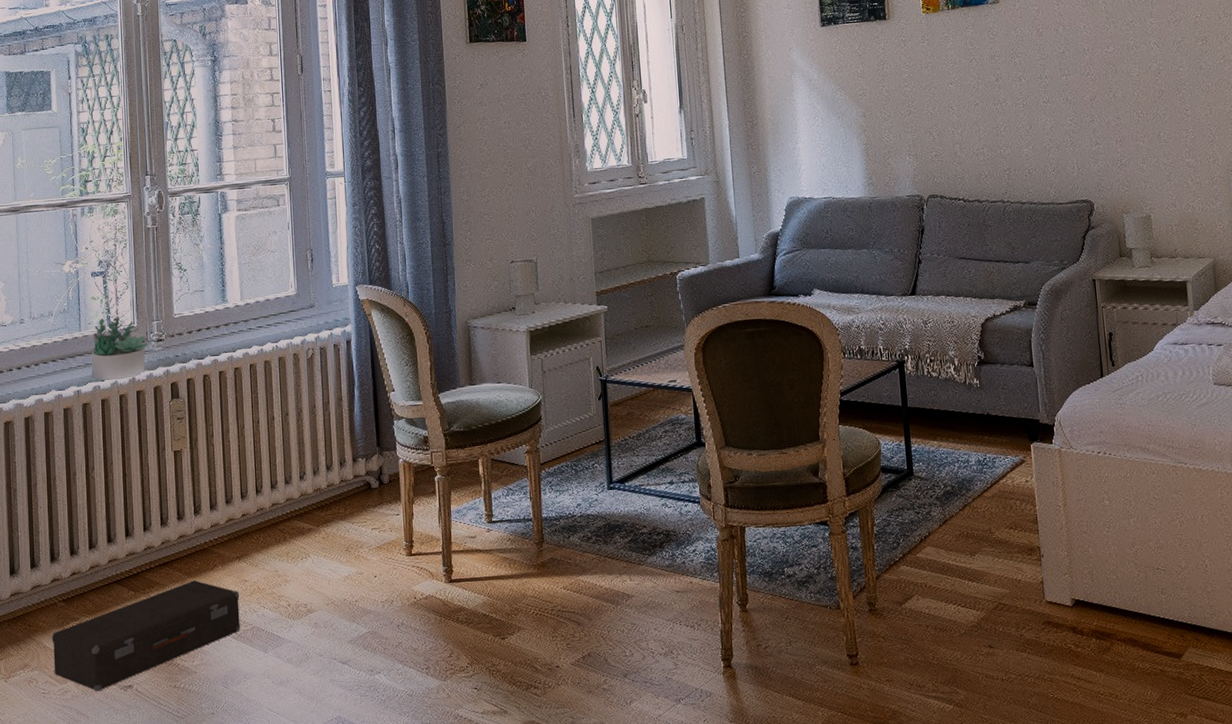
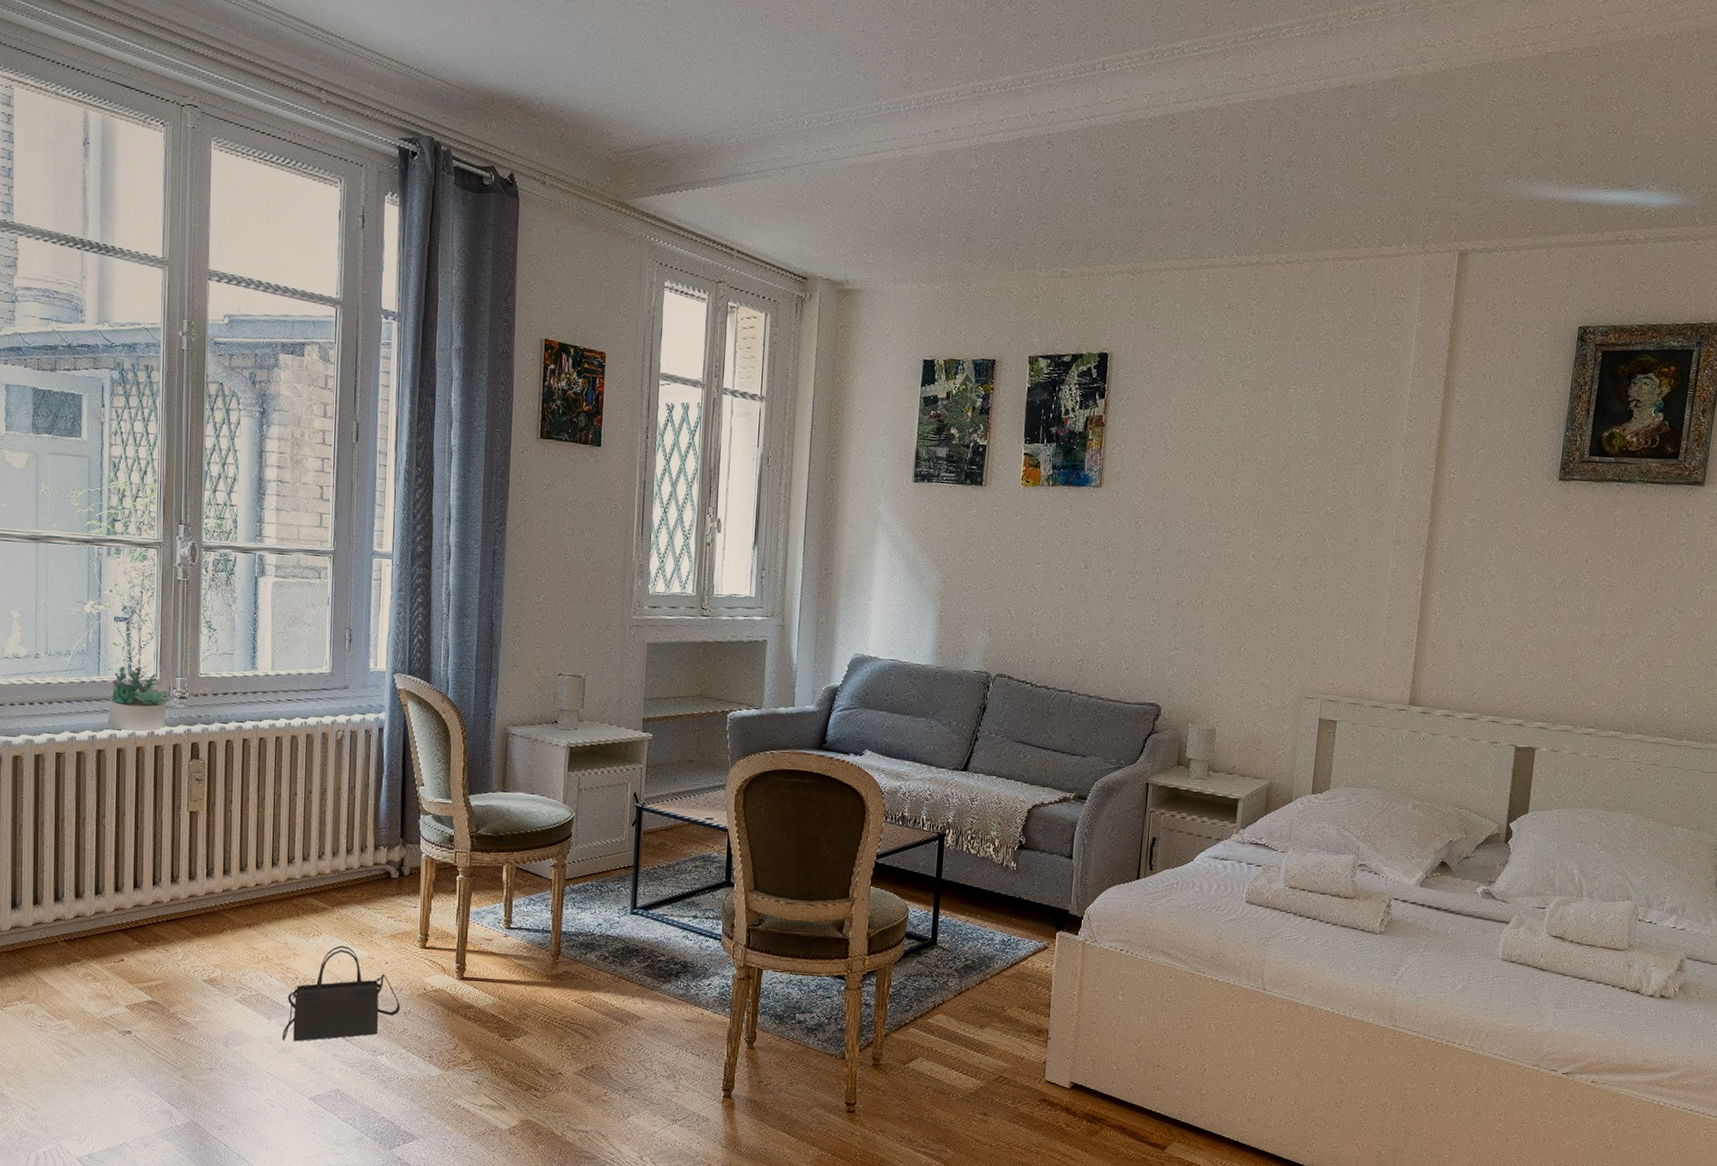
suitcase: present [51,580,240,691] -> none [51,940,247,1032]
handbag: none [280,564,393,673] -> present [282,945,401,1042]

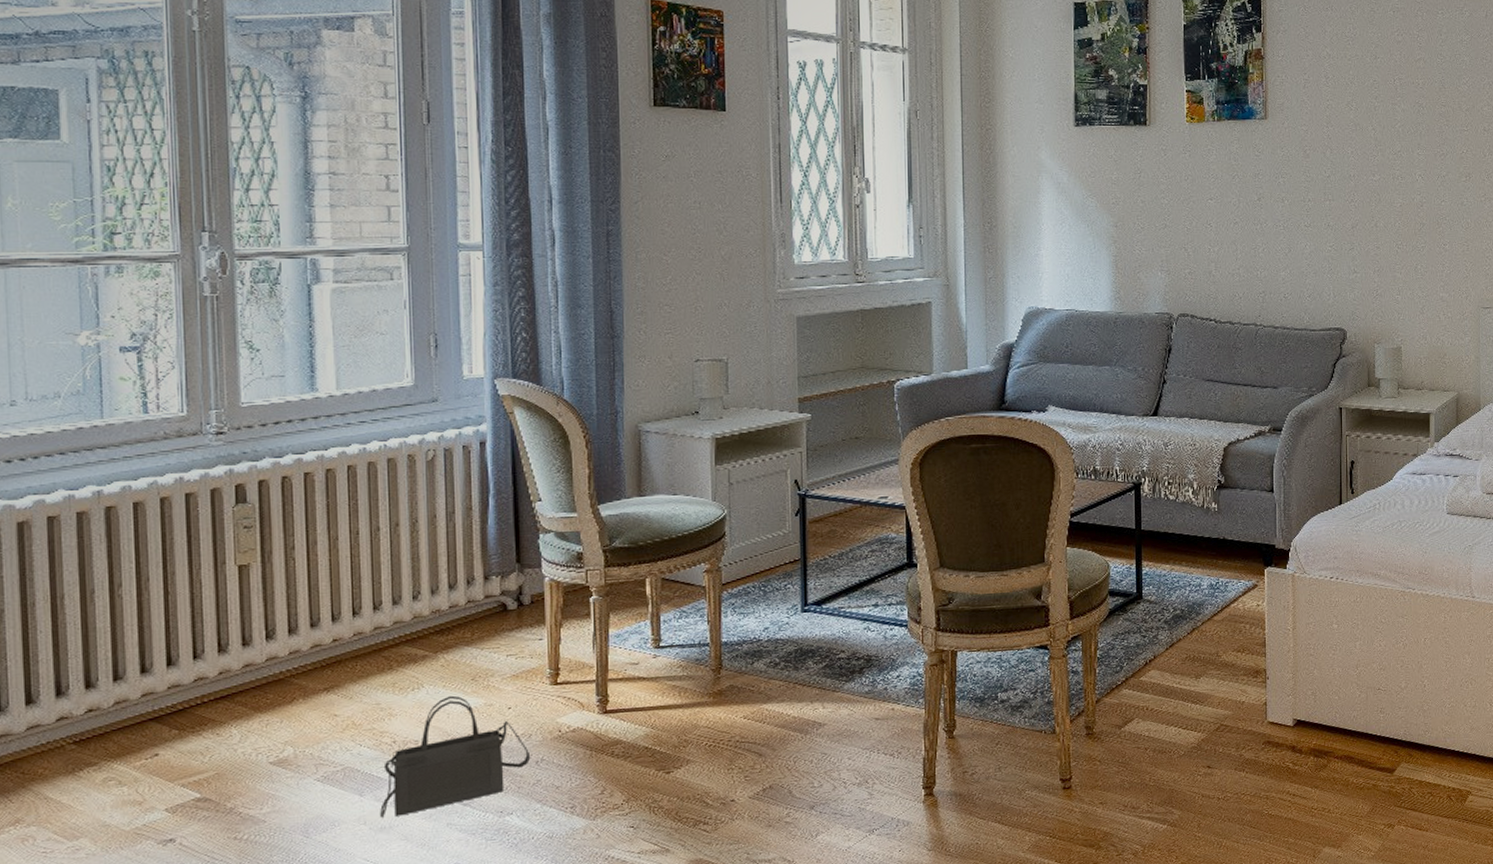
succulent plant: present [108,666,171,732] -> none [118,402,205,480]

